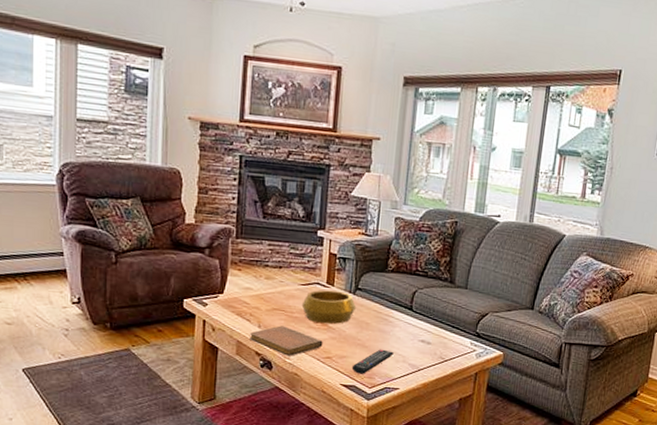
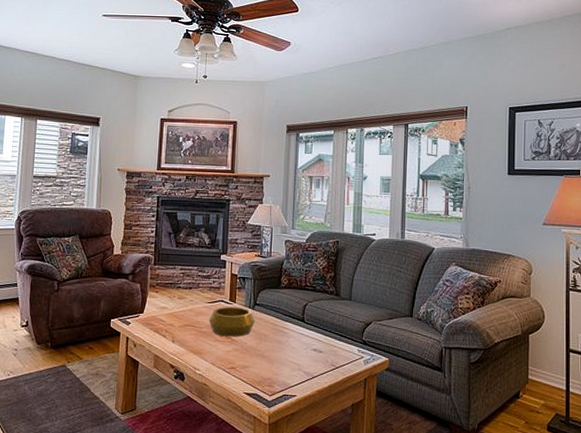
notebook: present [250,325,323,356] -> none [165,340,228,368]
remote control: present [351,349,394,374] -> none [253,358,290,383]

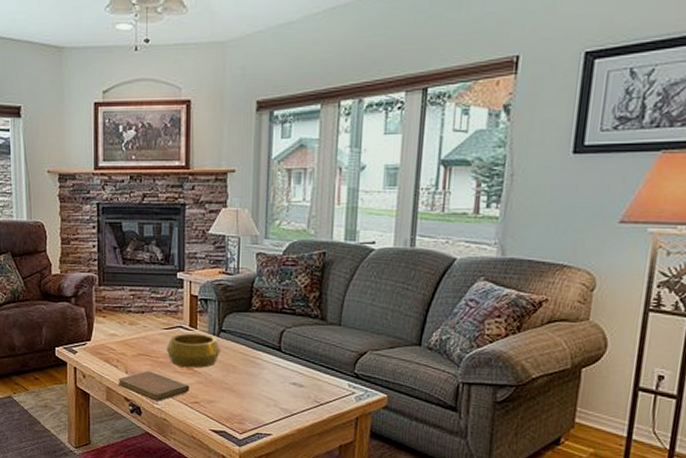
notebook: none [165,340,228,368] -> present [118,371,190,401]

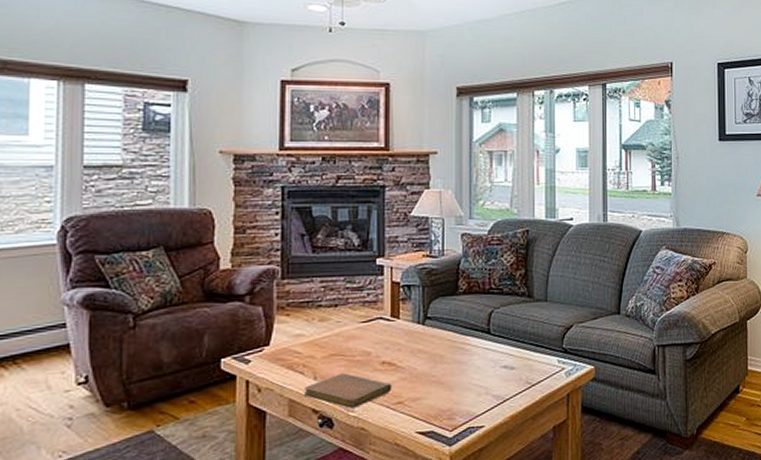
decorative bowl: present [166,333,222,368] -> none [363,323,428,364]

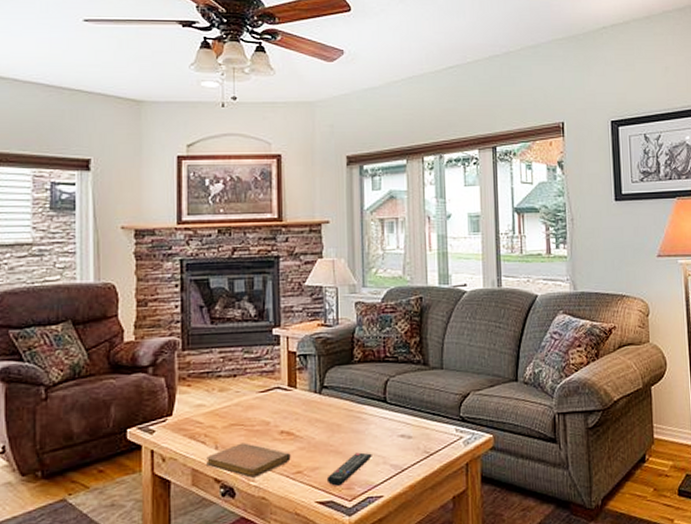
remote control: none [427,383,474,417] -> present [326,452,372,486]

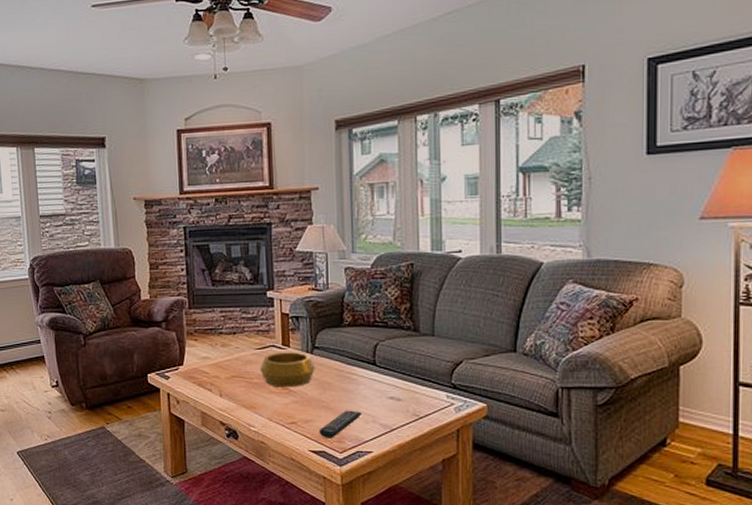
notebook: present [207,443,291,478] -> none [213,393,286,424]
decorative bowl: none [262,393,325,434] -> present [259,352,316,388]

